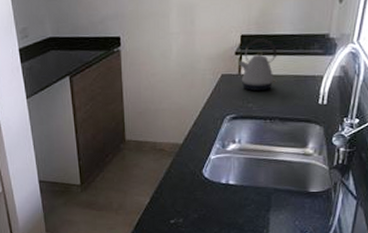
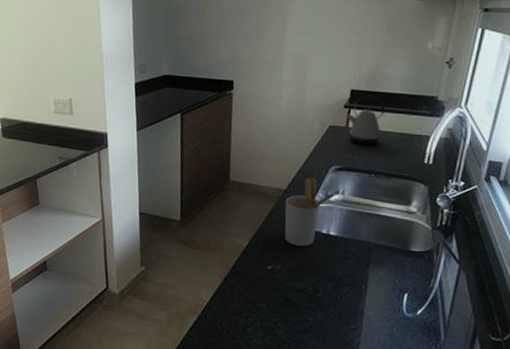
utensil holder: none [183,129,238,199] -> present [284,177,342,247]

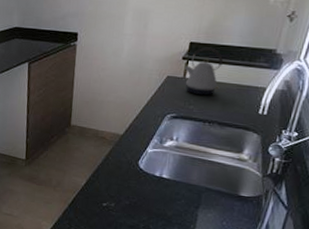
utensil holder: present [284,177,342,247] -> none [120,124,176,188]

